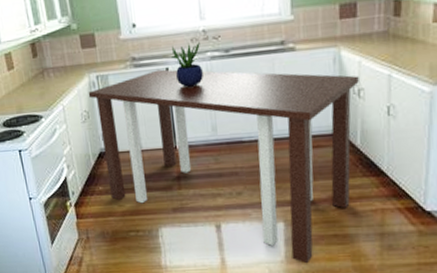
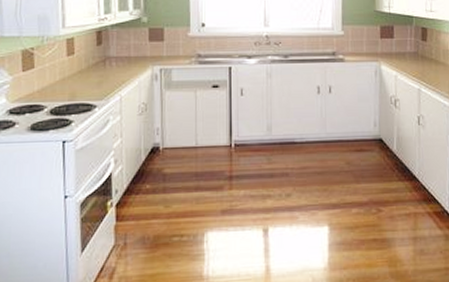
dining table: present [88,69,359,264] -> none [149,68,395,271]
potted plant: present [170,41,203,87] -> none [234,45,263,87]

